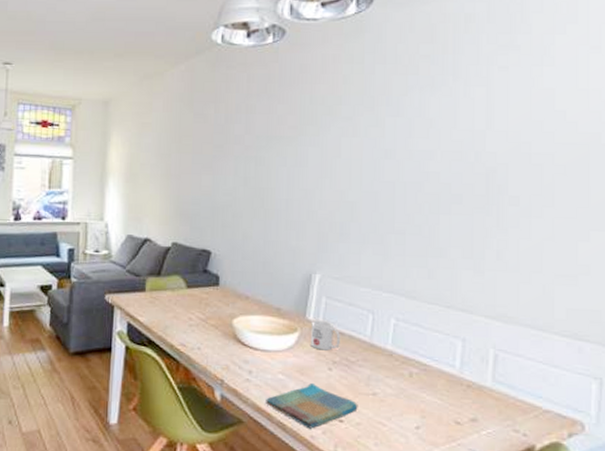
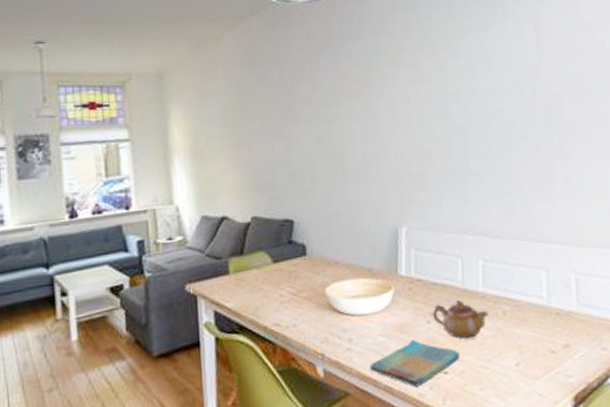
mug: present [311,320,340,351] -> none [404,273,434,305]
teapot: none [335,353,394,393] -> present [432,299,489,339]

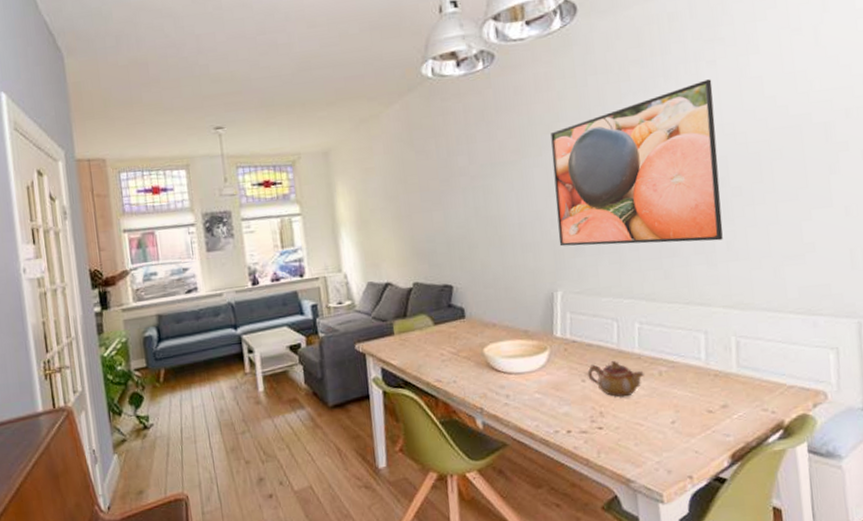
dish towel: present [370,340,460,387] -> none [526,397,615,441]
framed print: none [395,20,561,180] -> present [550,79,723,247]

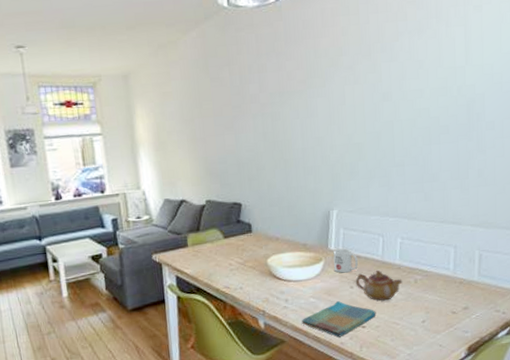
dish towel: none [526,397,615,441] -> present [302,301,376,337]
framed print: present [550,79,723,247] -> none [334,23,477,170]
mug: none [559,335,590,364] -> present [333,248,358,273]

